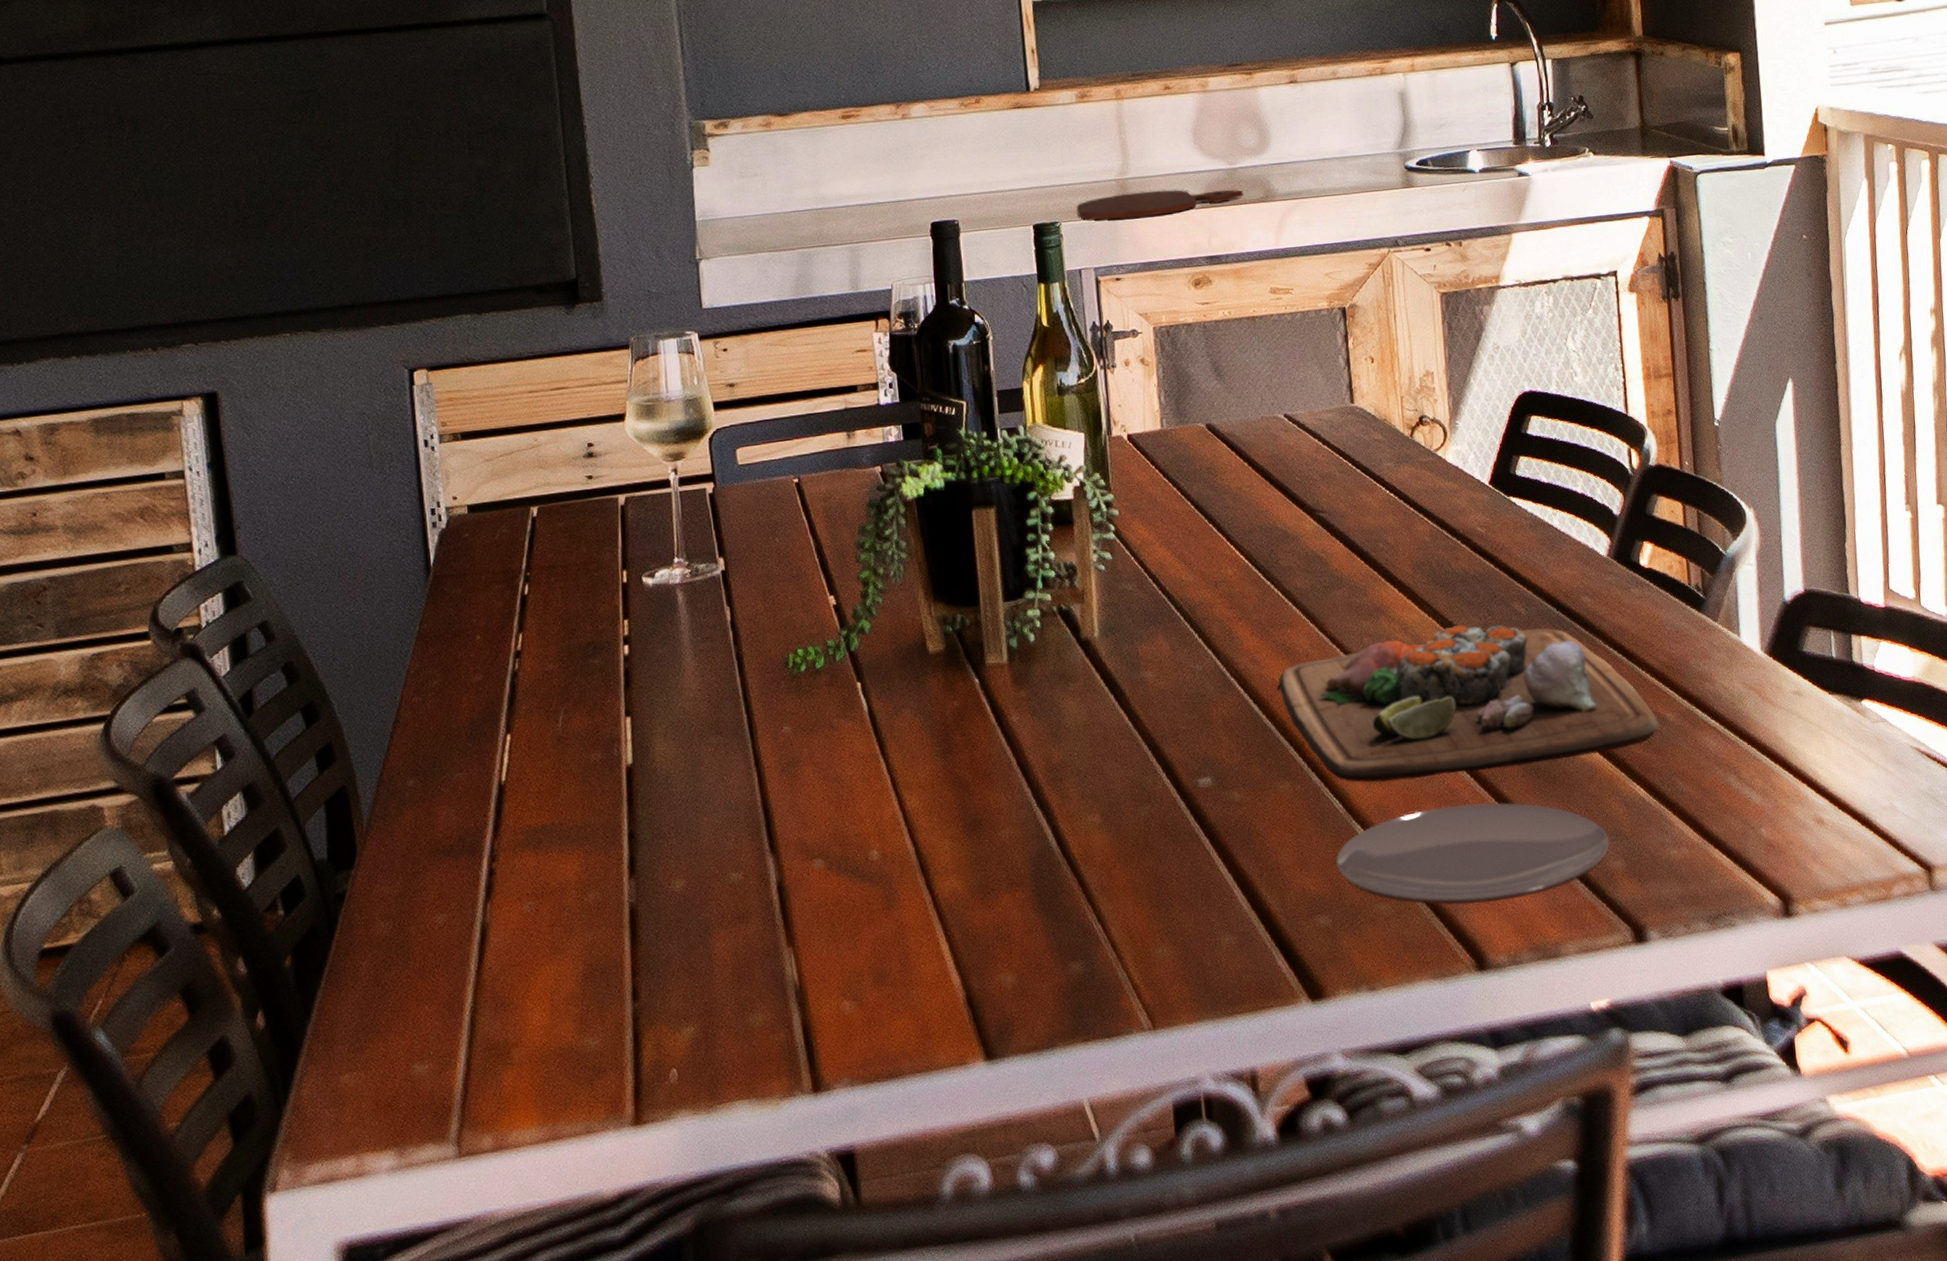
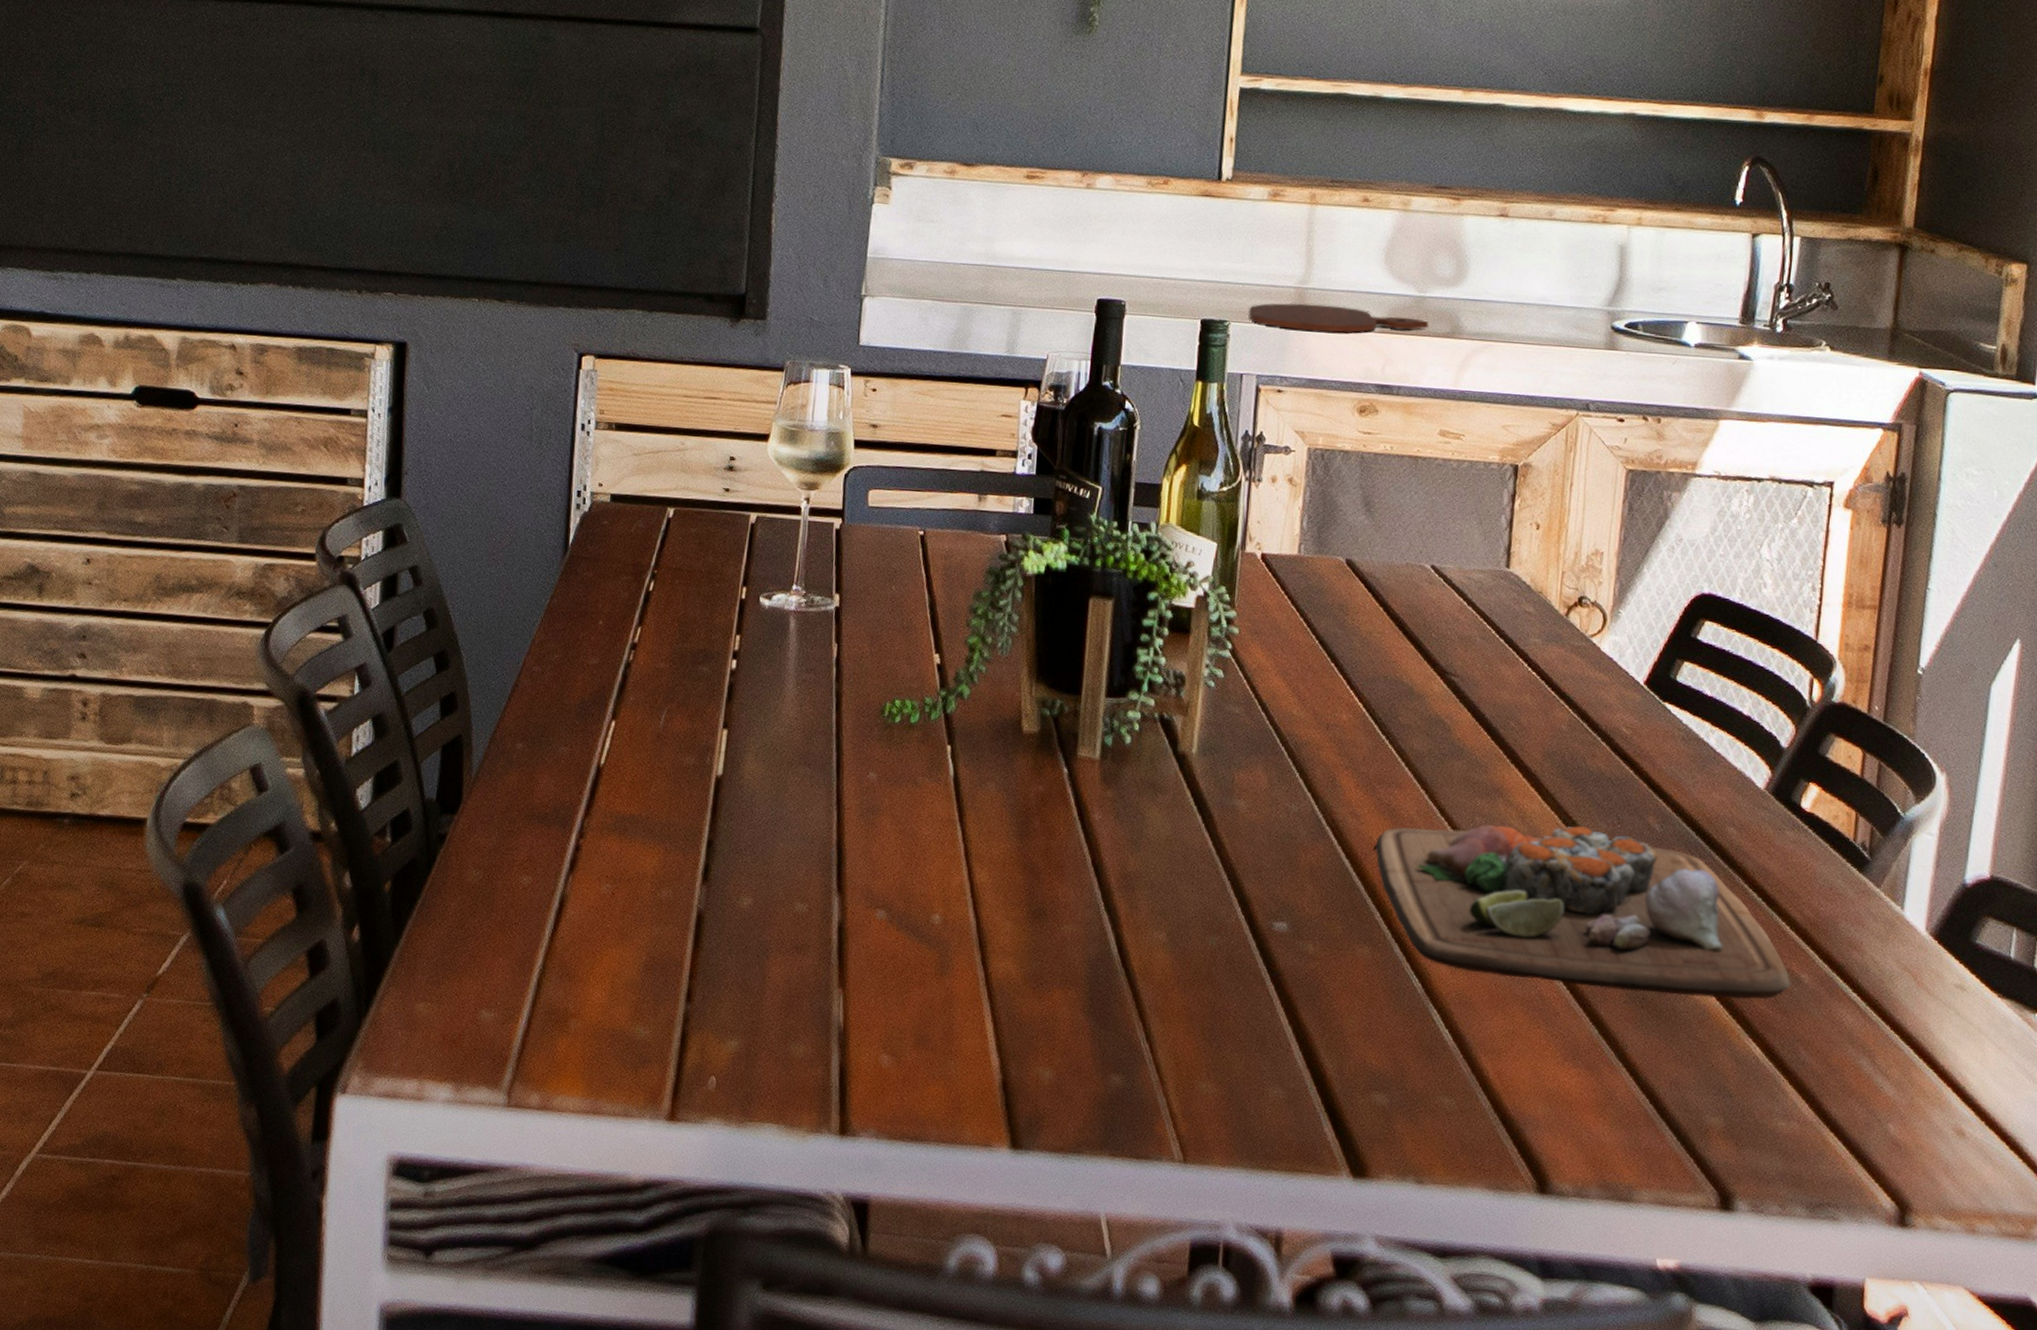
plate: present [1335,802,1610,906] -> none [1404,1011,1711,1130]

